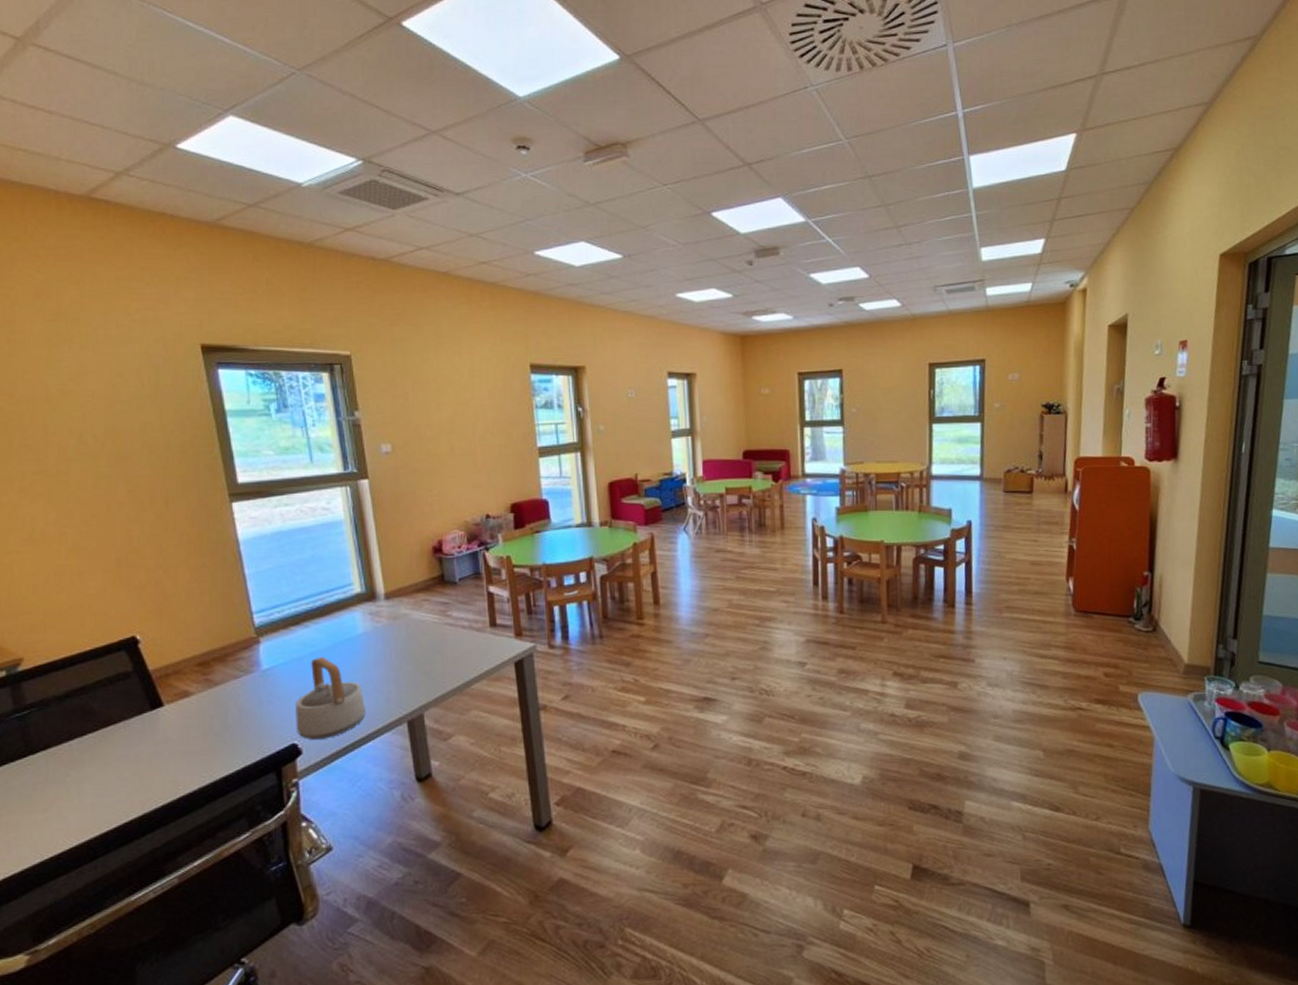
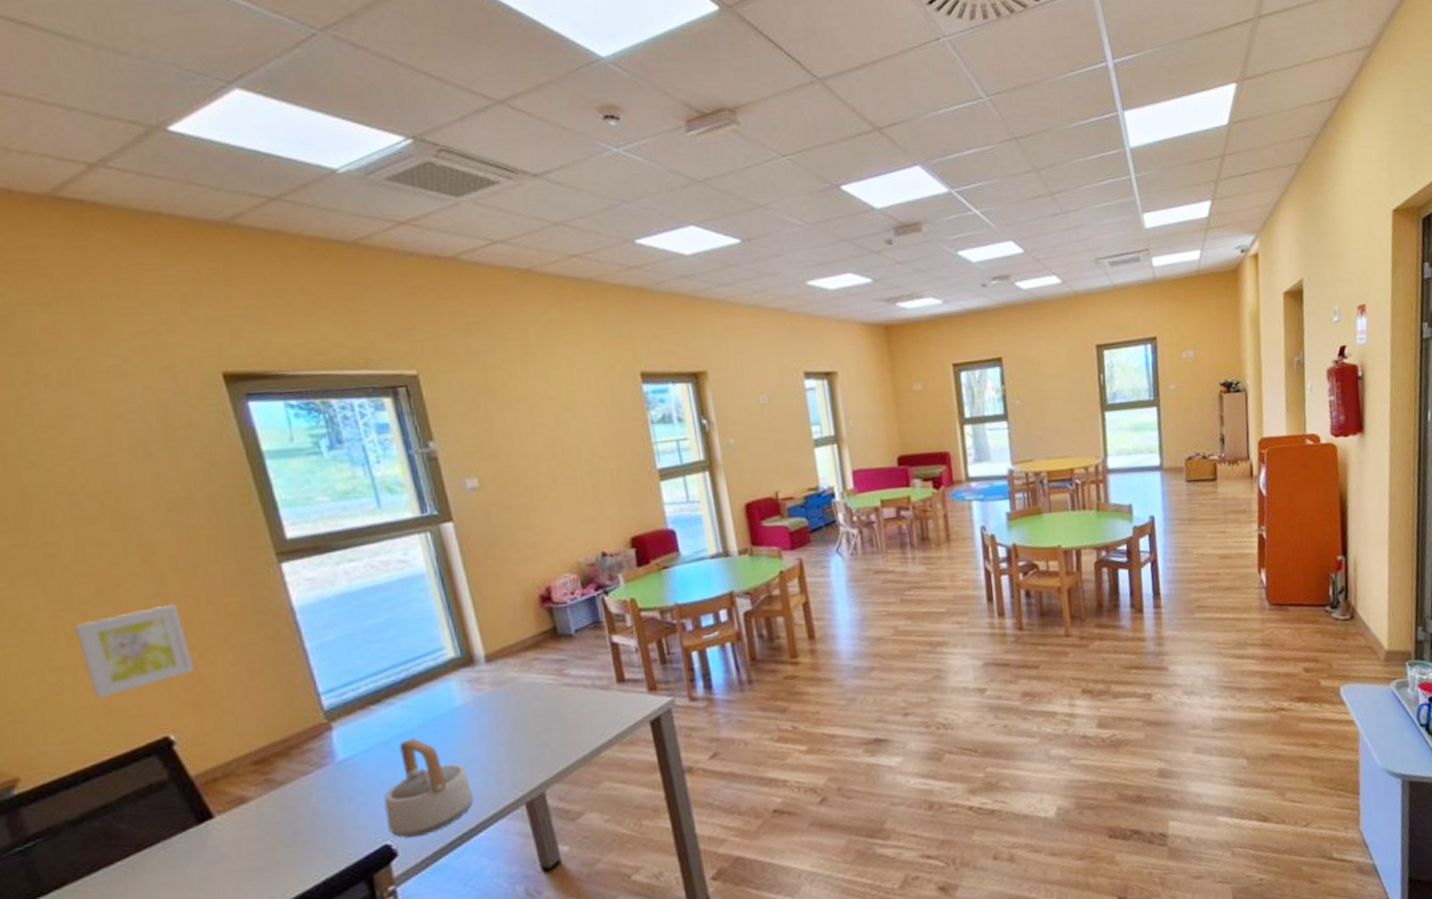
wall art: none [74,528,160,601] -> present [74,603,195,699]

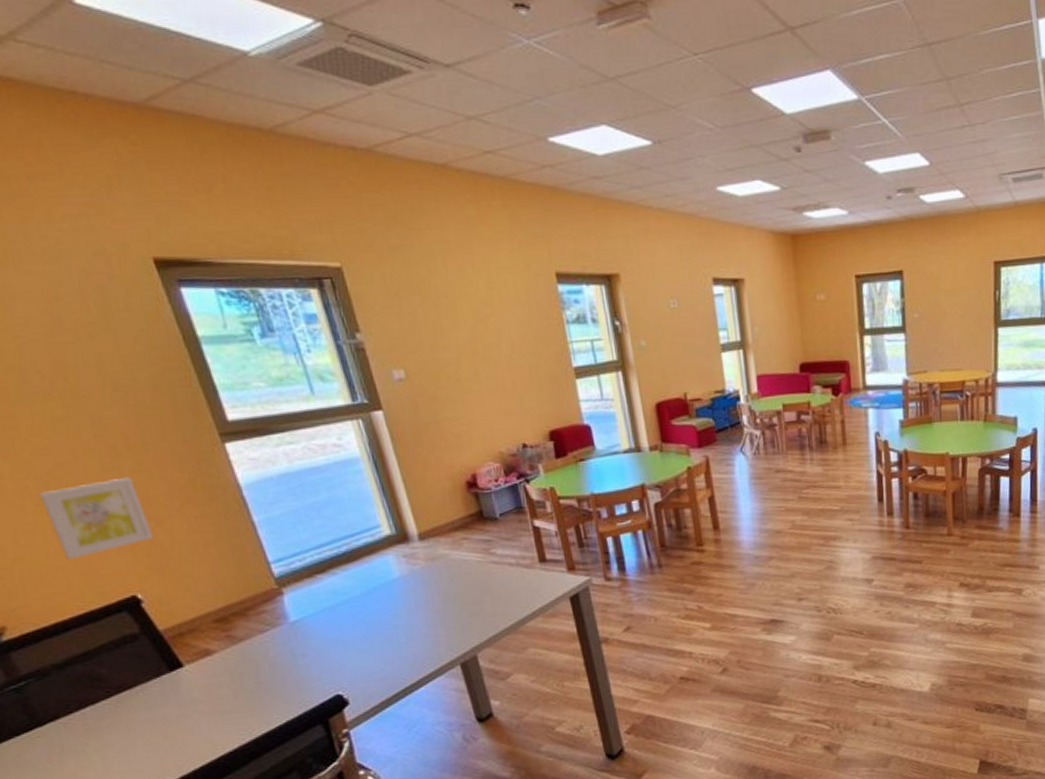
teapot: present [384,737,474,838] -> none [333,603,414,690]

